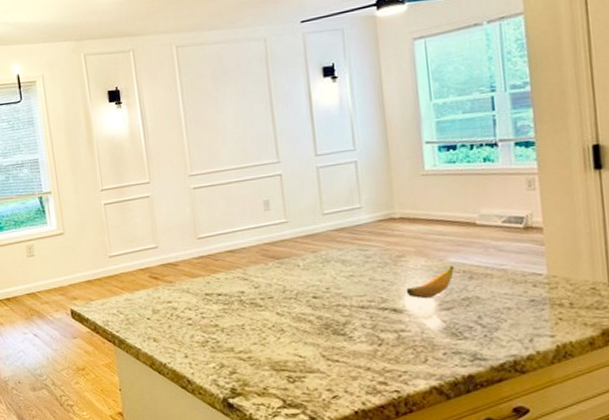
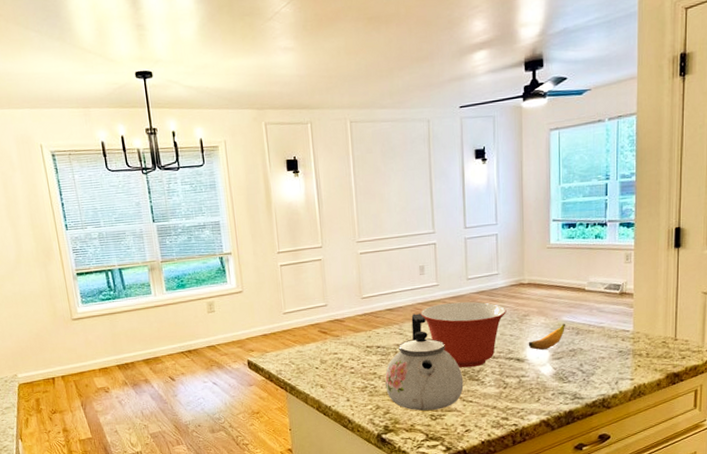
kettle: none [229,255,327,371] -> present [385,313,464,411]
mixing bowl: none [268,241,375,320] -> present [420,301,506,368]

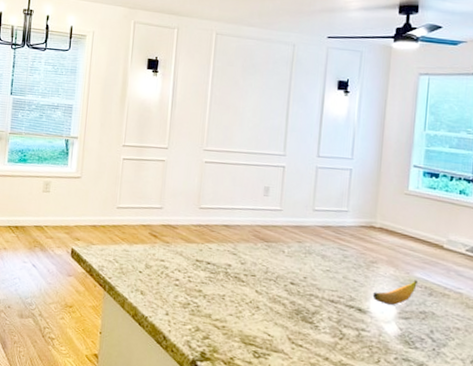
kettle: present [385,313,464,411] -> none [209,235,296,347]
mixing bowl: present [420,301,506,368] -> none [259,230,353,308]

